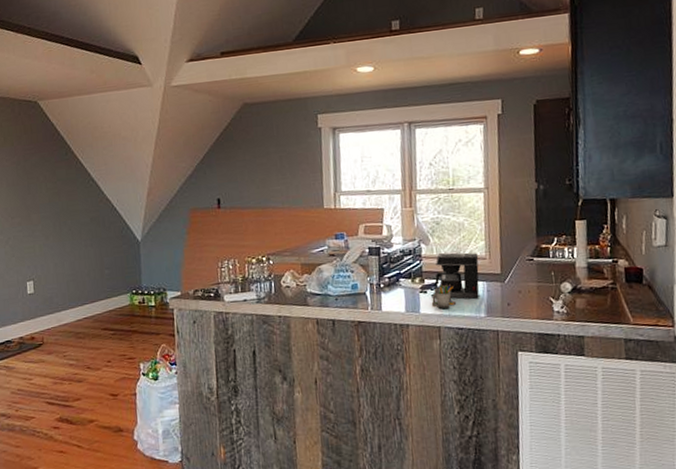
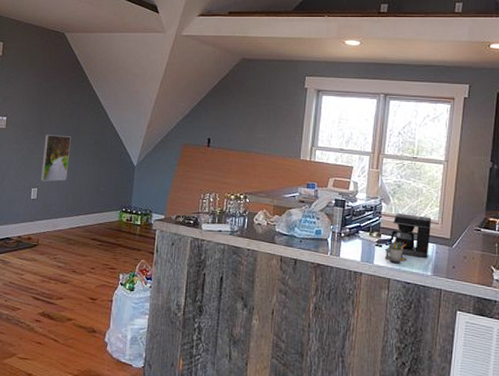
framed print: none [32,217,65,273] -> present [40,135,71,182]

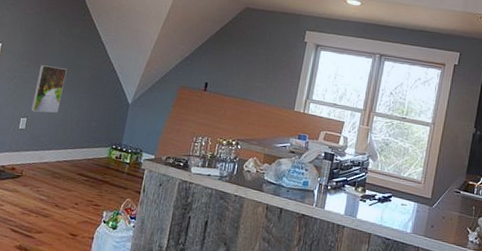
coffee maker: present [386,212,432,263] -> none [368,169,415,219]

